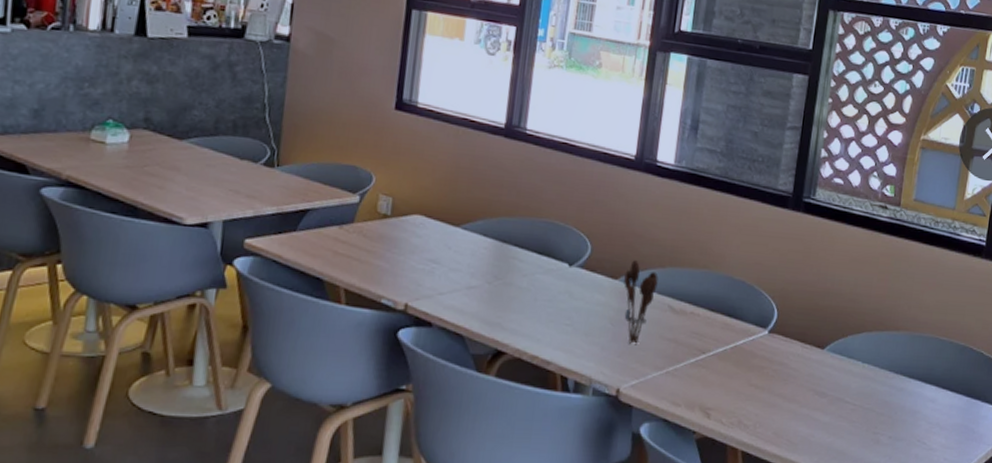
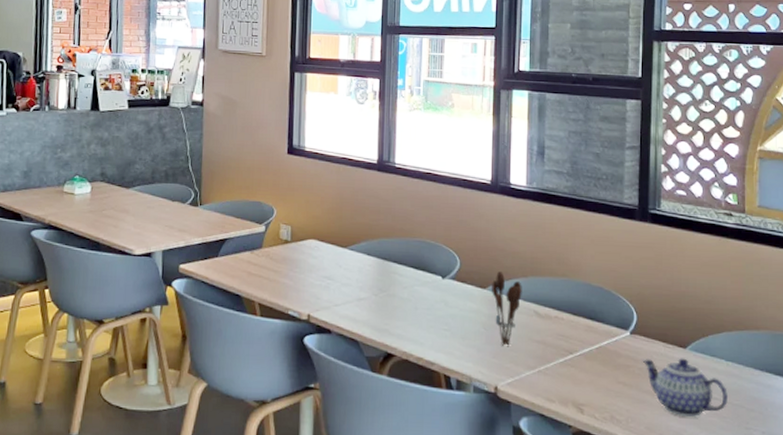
teapot: none [777,358,860,422] -> present [642,358,728,418]

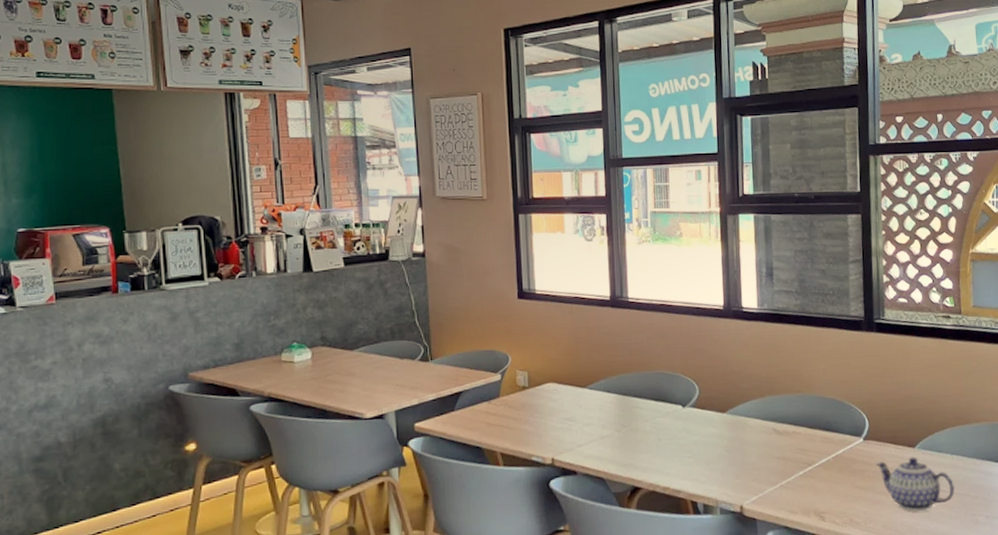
utensil holder: present [492,271,522,347] -> none [731,394,761,467]

